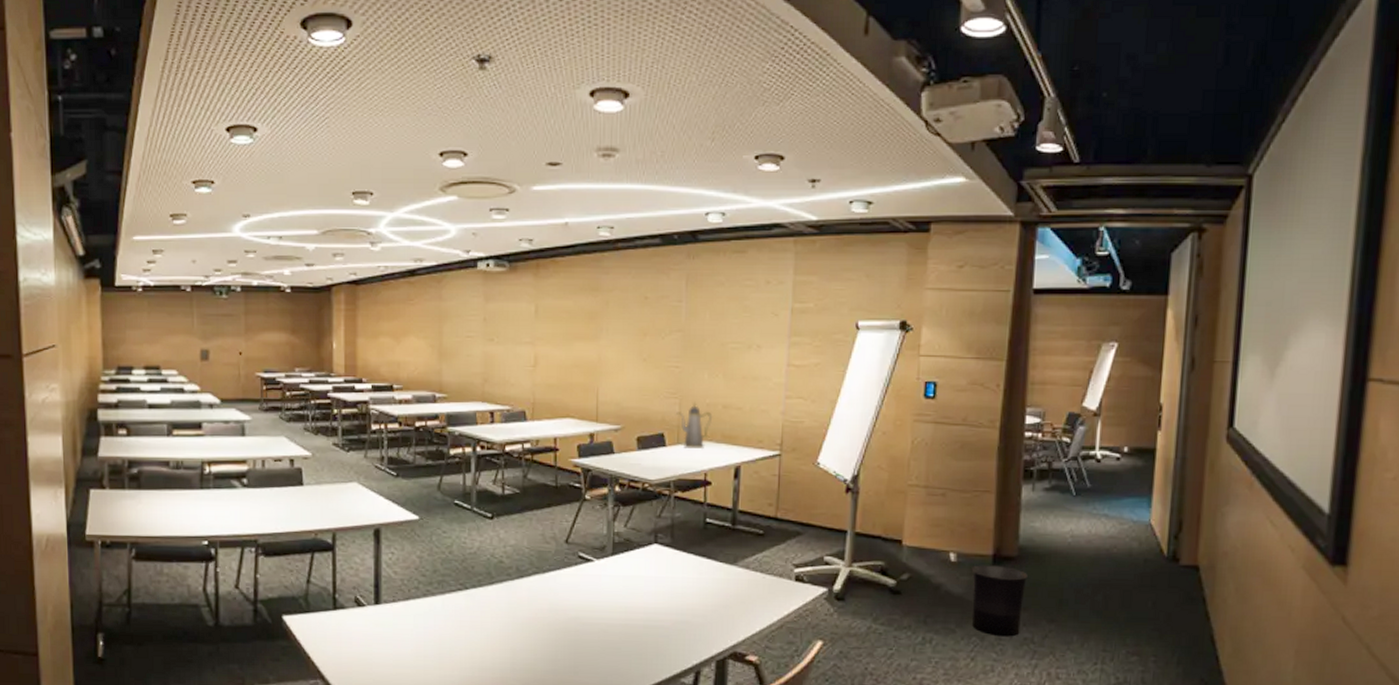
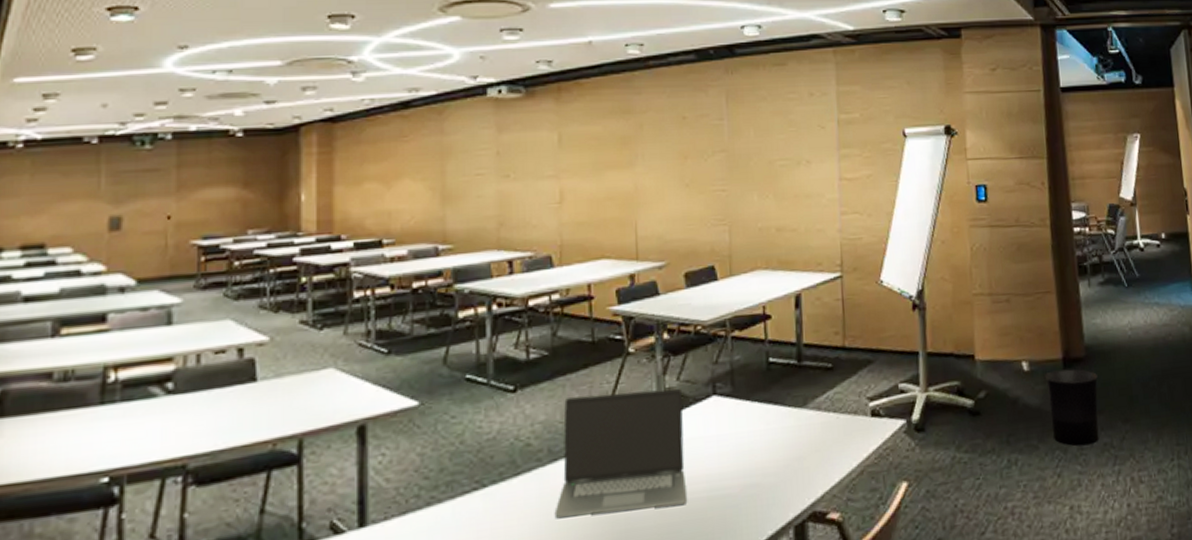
laptop: none [519,529,629,627] -> present [554,388,686,518]
coffee pot: present [676,401,713,450] -> none [726,226,767,280]

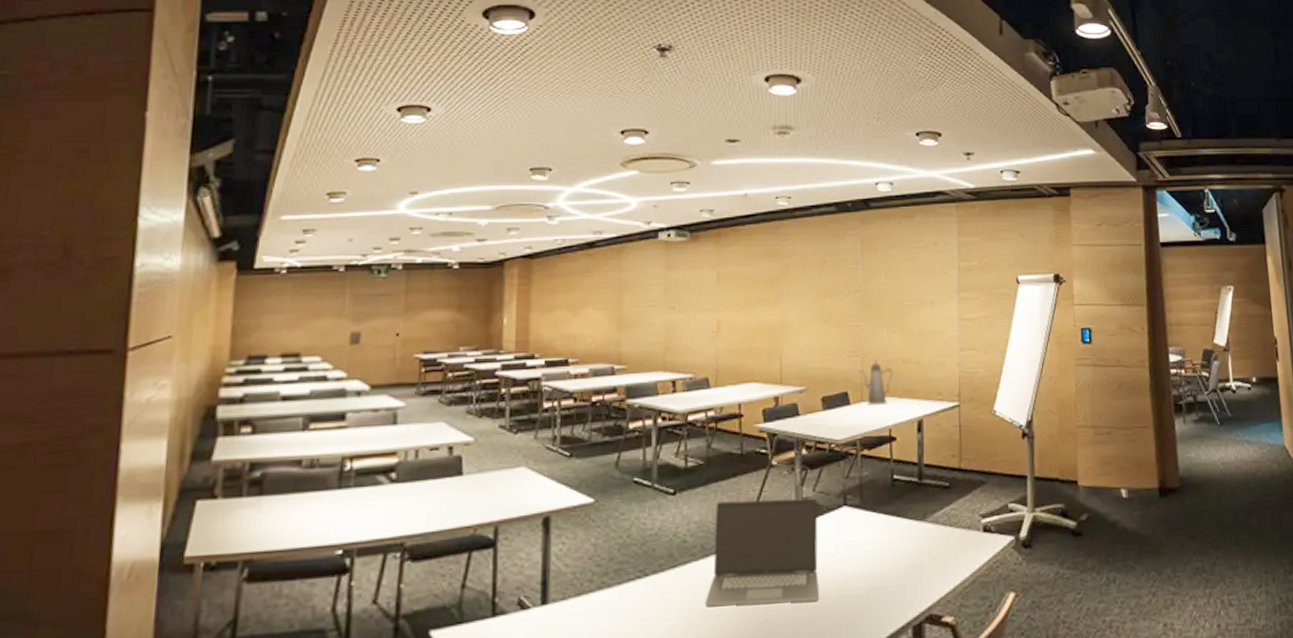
coffee pot: none [726,226,767,280] -> present [859,358,894,406]
waste bin: present [1044,369,1099,446] -> none [1141,498,1192,569]

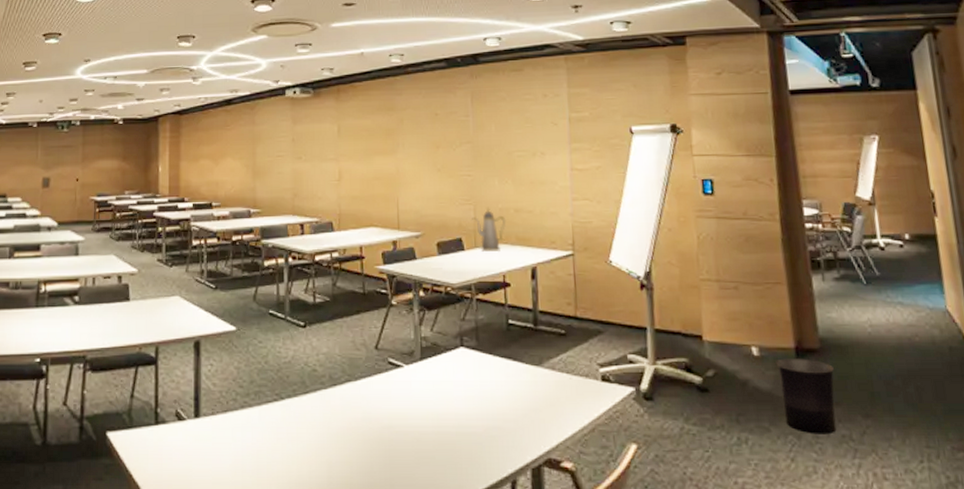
laptop: present [705,498,819,607] -> none [334,336,439,435]
waste bin: none [1141,498,1192,569] -> present [775,358,837,435]

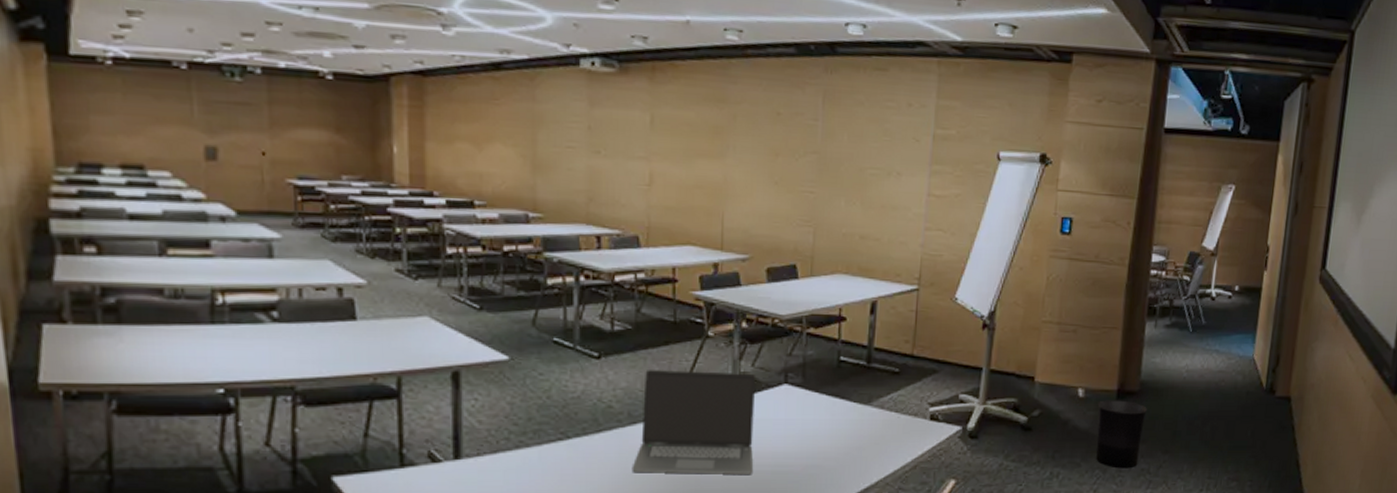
laptop: none [334,336,439,435] -> present [631,370,757,474]
coffee pot: present [472,206,507,253] -> none [810,230,849,283]

